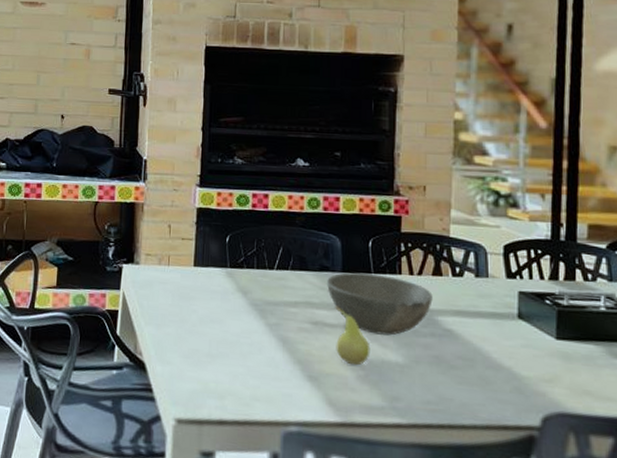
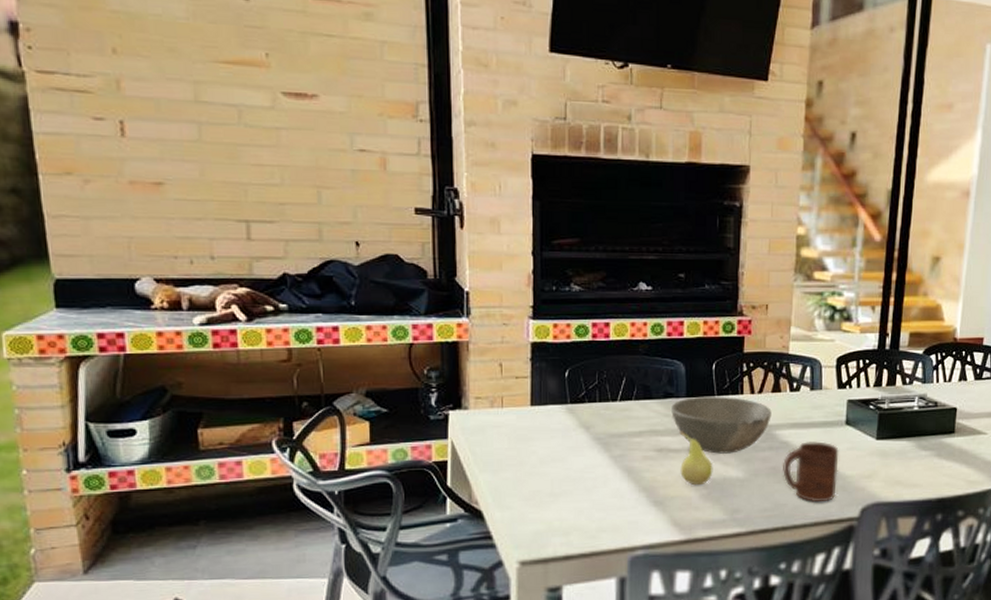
cup: none [447,332,512,404] -> present [783,441,839,503]

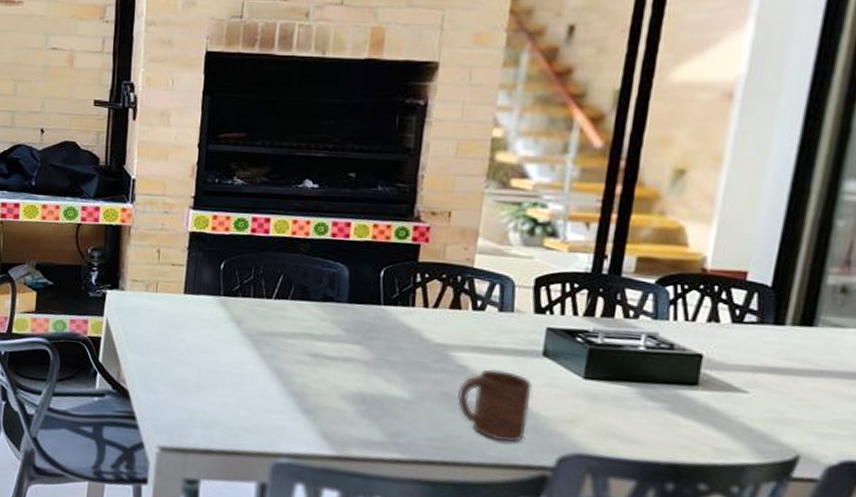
bowl: present [671,396,772,454] -> none [330,304,448,370]
fruit: present [679,431,713,486] -> none [335,338,374,400]

